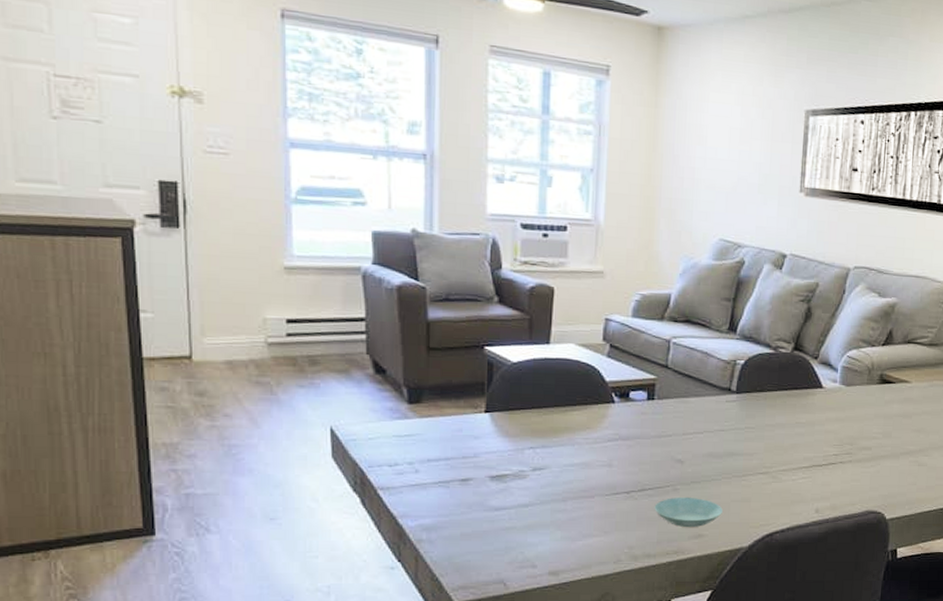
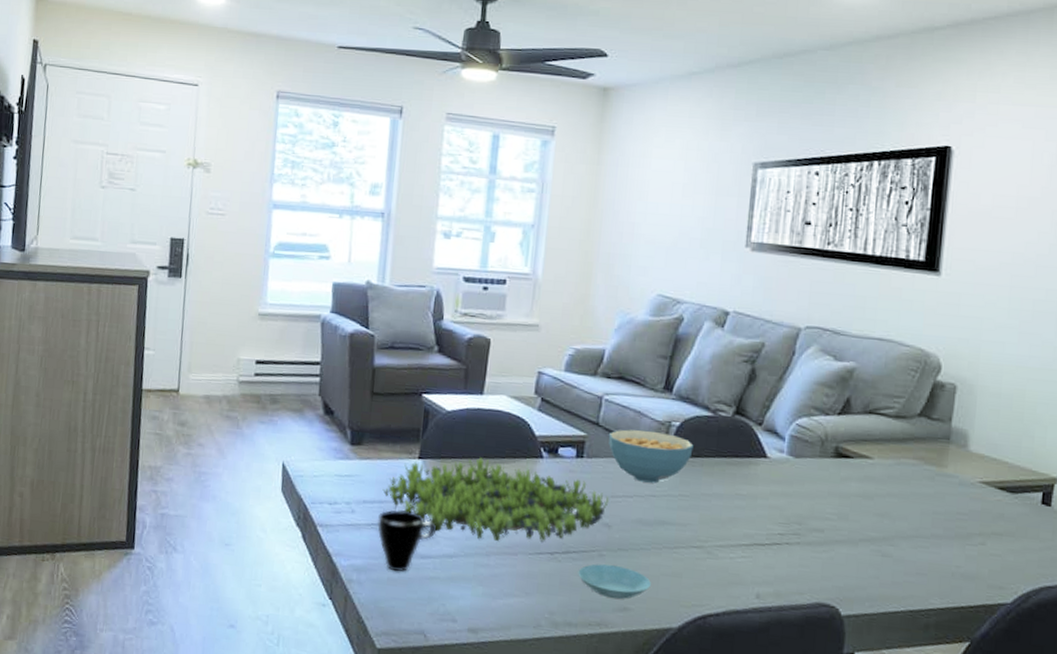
cup: none [445,465,510,527] -> present [377,510,437,572]
plant: none [448,406,681,487] -> present [382,457,609,542]
cereal bowl: none [677,370,758,419] -> present [608,429,694,484]

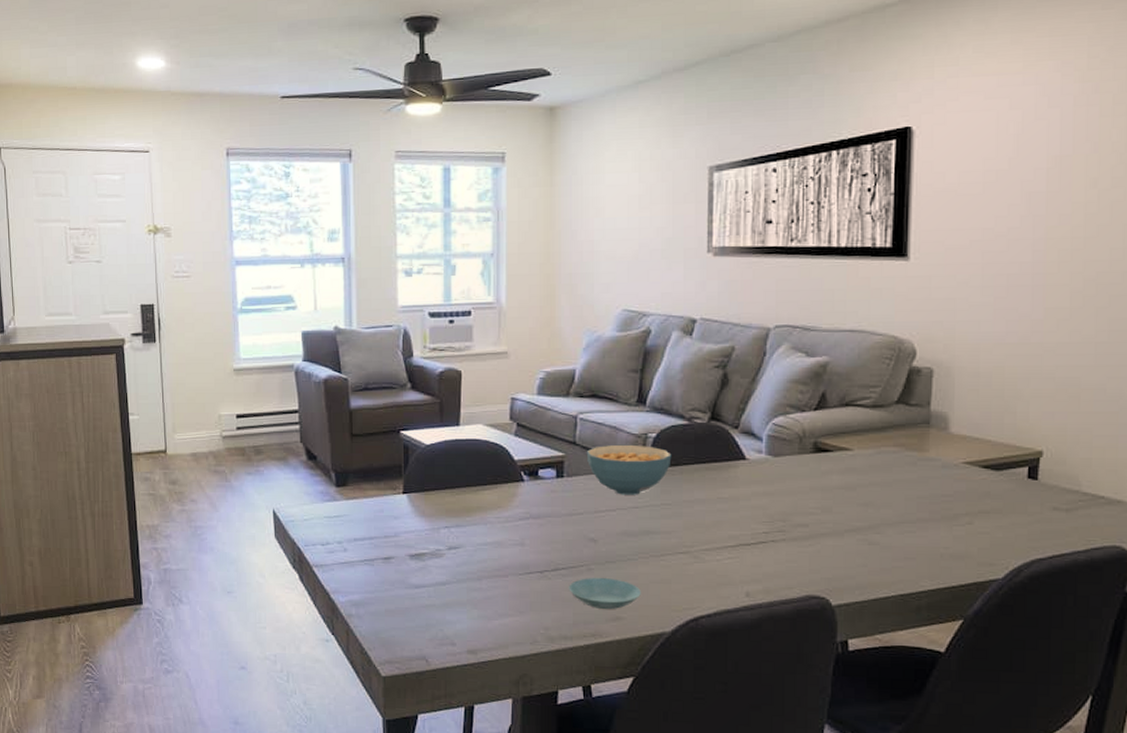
cup: present [377,510,437,572] -> none [370,544,428,603]
plant: present [382,457,609,542] -> none [371,486,593,566]

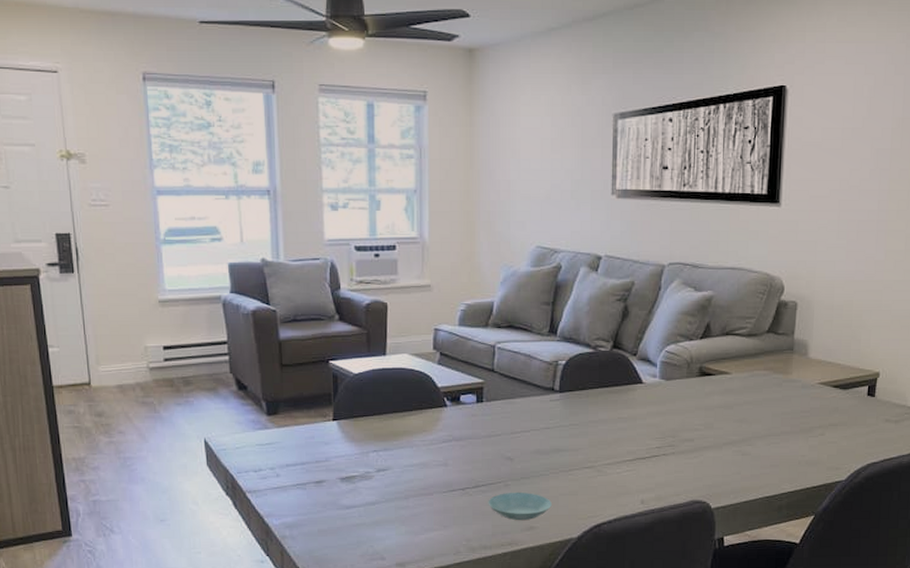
cereal bowl: present [586,444,672,495] -> none [503,371,579,417]

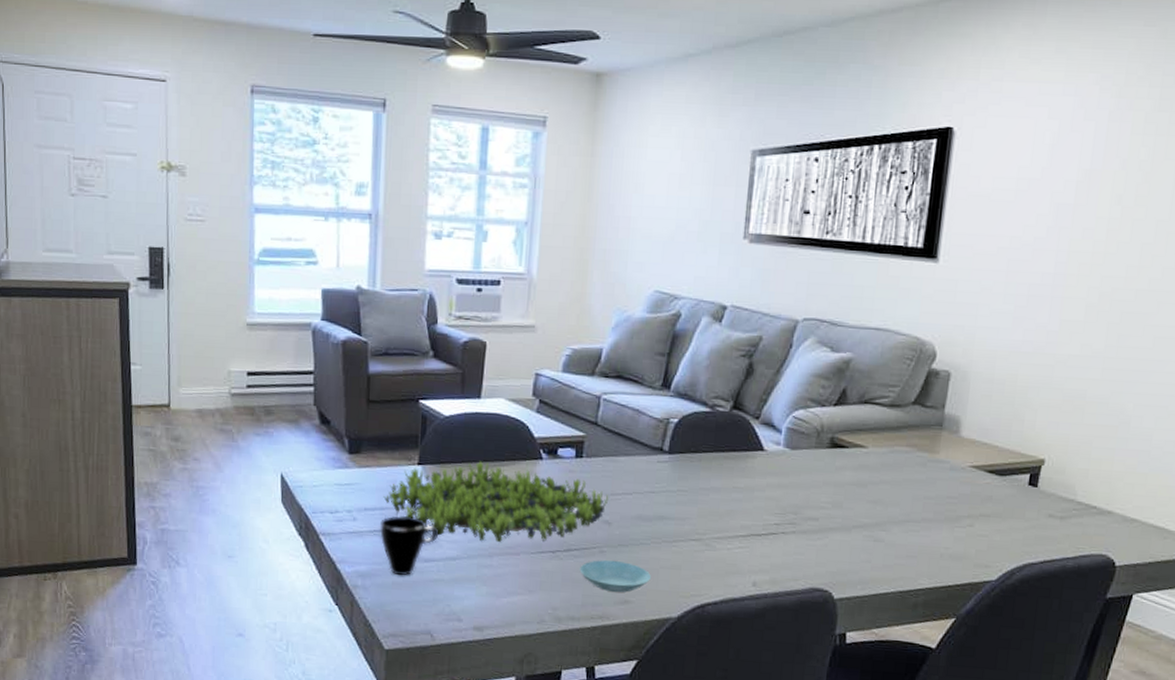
cup: none [302,469,358,524] -> present [380,516,439,576]
plant: none [303,413,509,486] -> present [383,461,609,542]

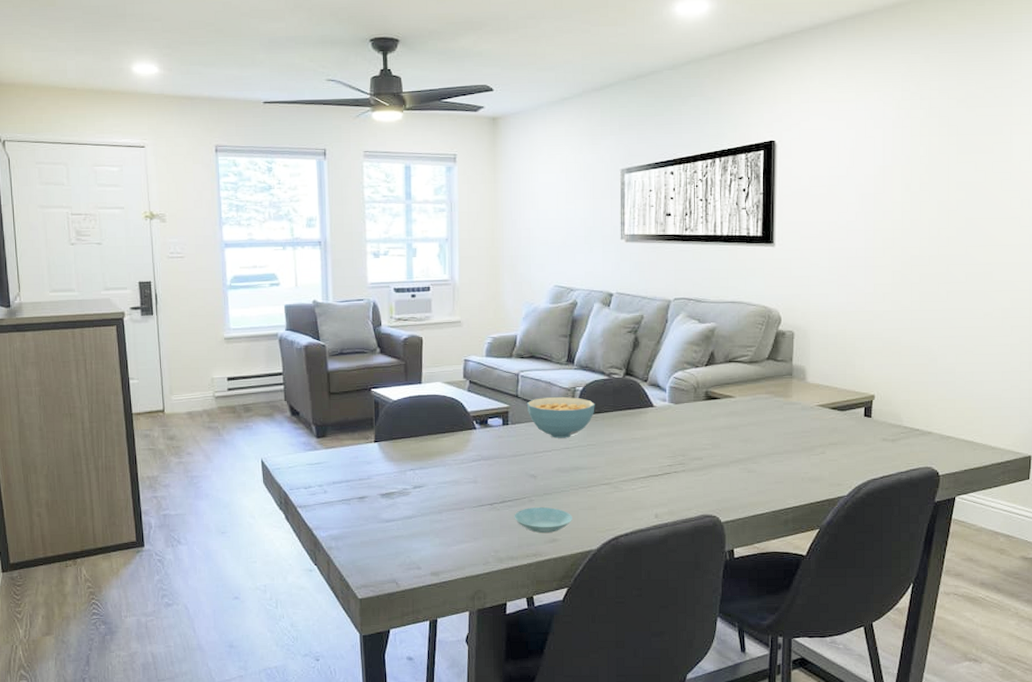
cup: present [380,516,439,576] -> none [347,486,396,536]
plant: present [383,461,609,542] -> none [348,435,533,501]
cereal bowl: none [607,428,692,480] -> present [526,396,595,438]

